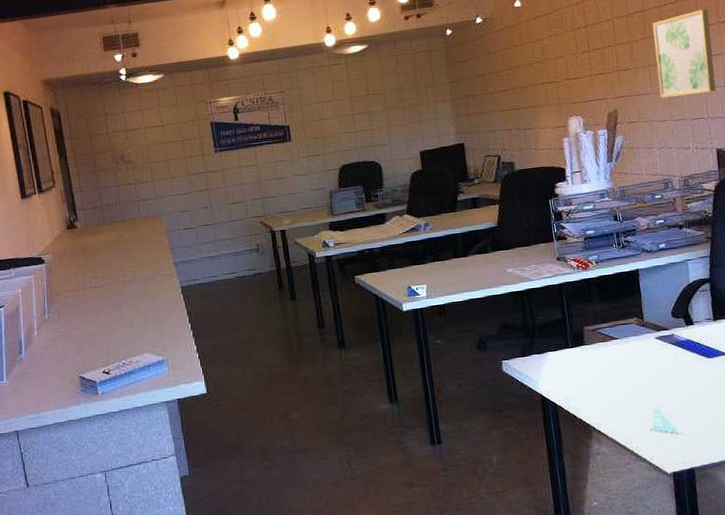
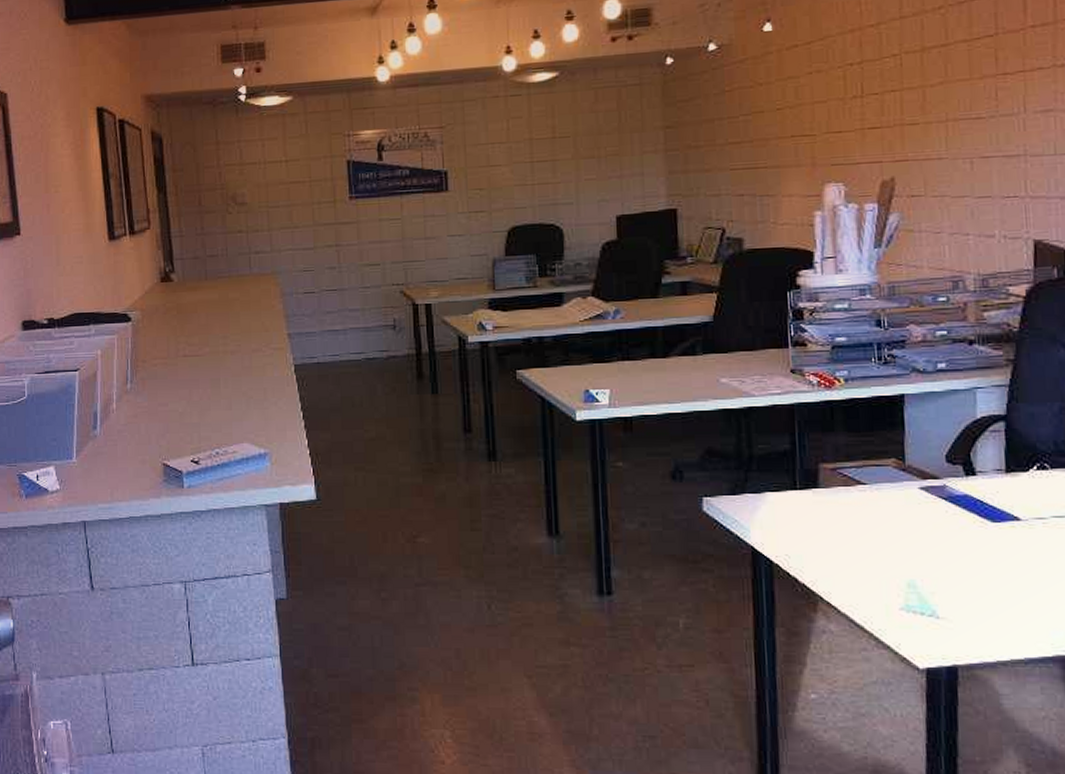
wall art: present [652,9,716,98] -> none [957,46,1042,166]

